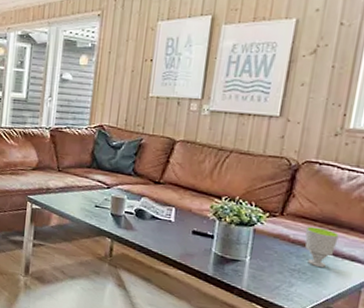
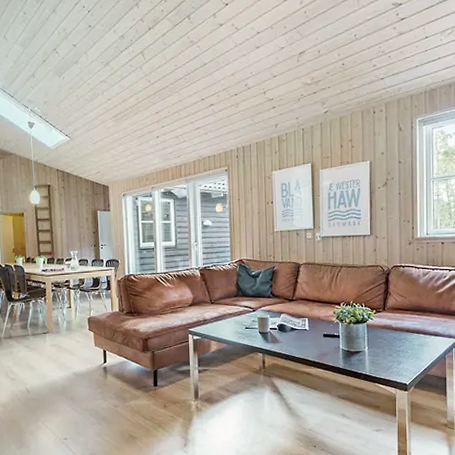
cup: present [305,226,339,268] -> none [402,315,424,346]

